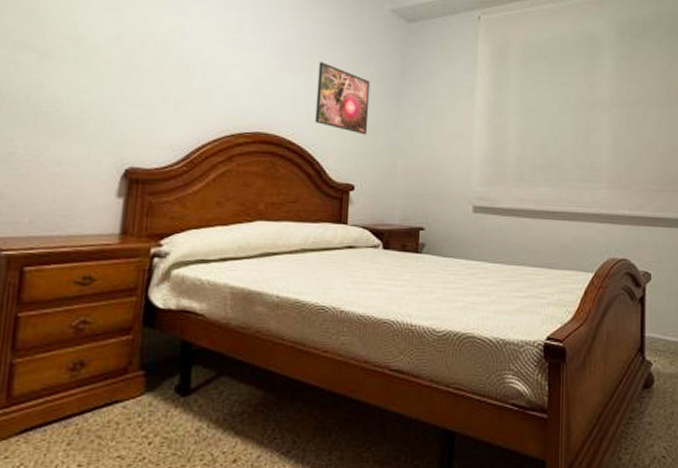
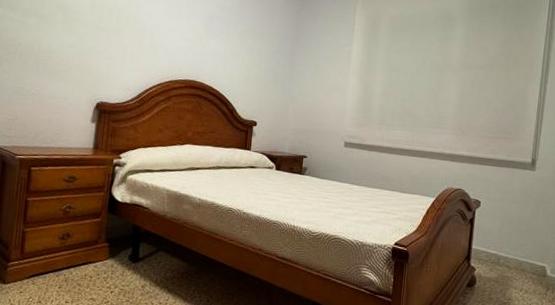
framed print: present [315,62,371,135] -> none [230,28,272,85]

